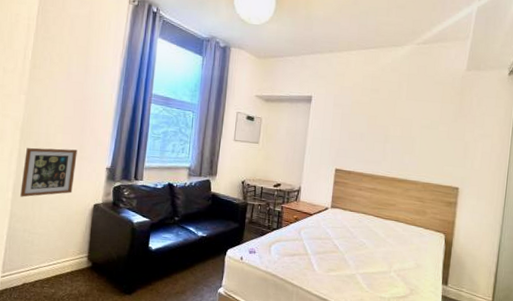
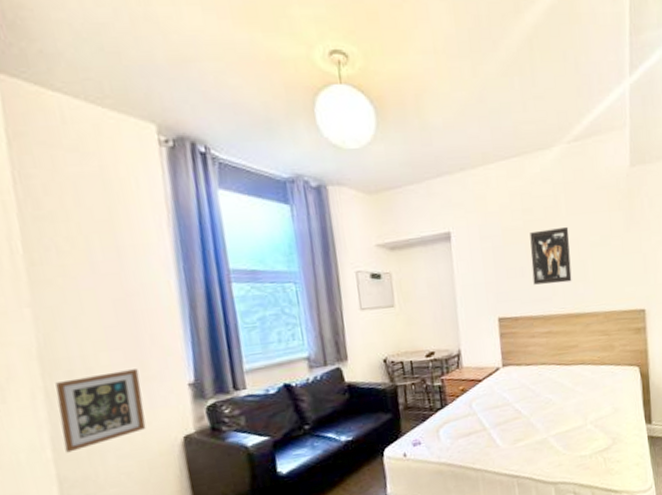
wall art: none [369,107,406,152] -> present [530,226,572,285]

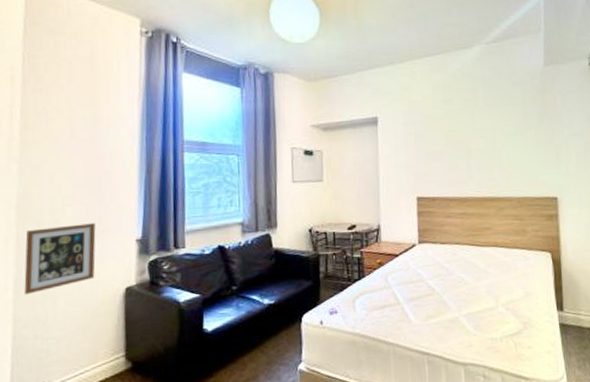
wall art: present [530,226,572,285] -> none [449,116,488,169]

